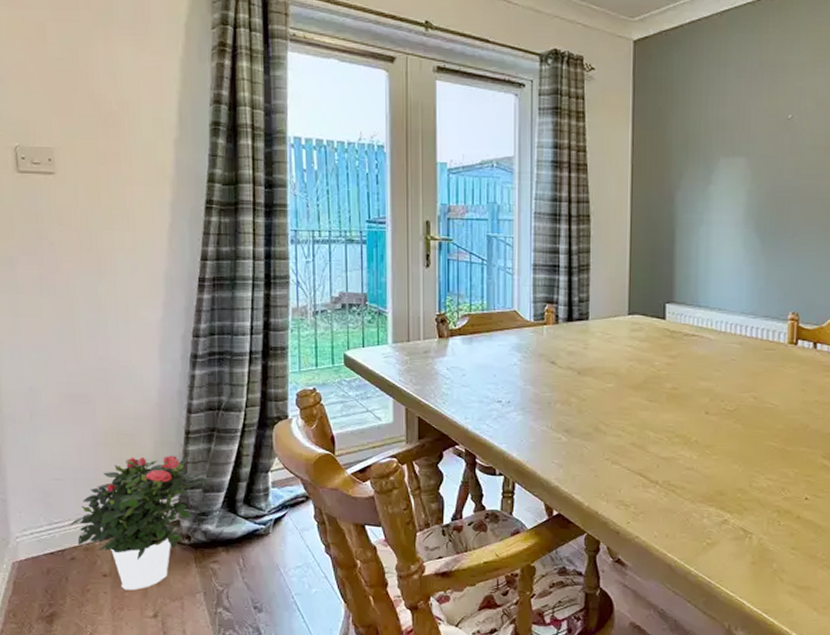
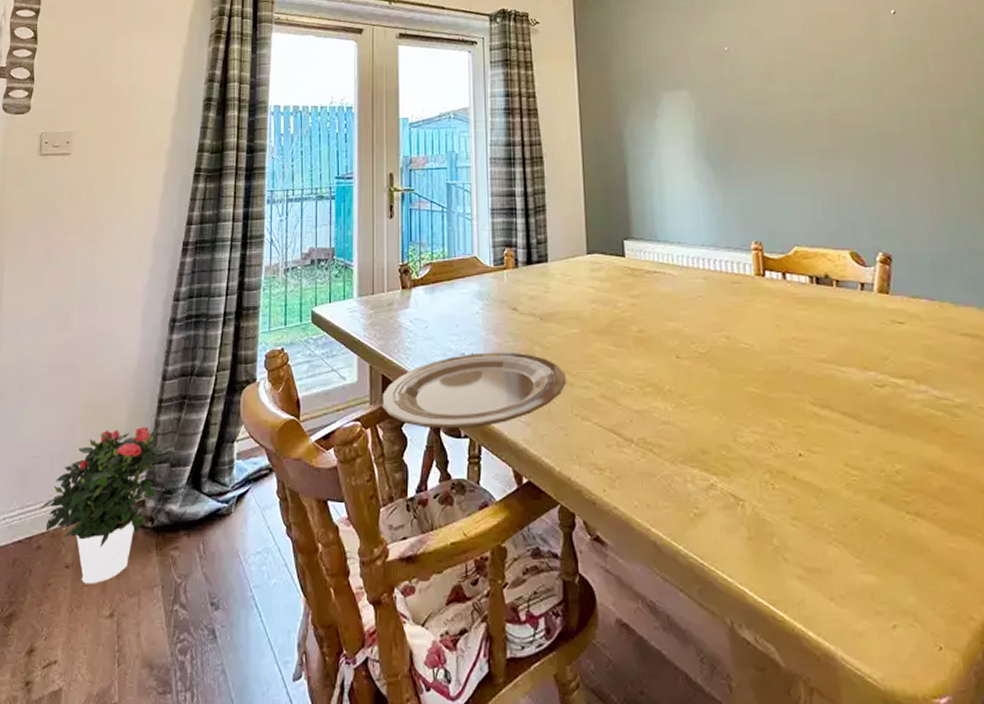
plate: none [417,401,600,468] -> present [381,352,567,429]

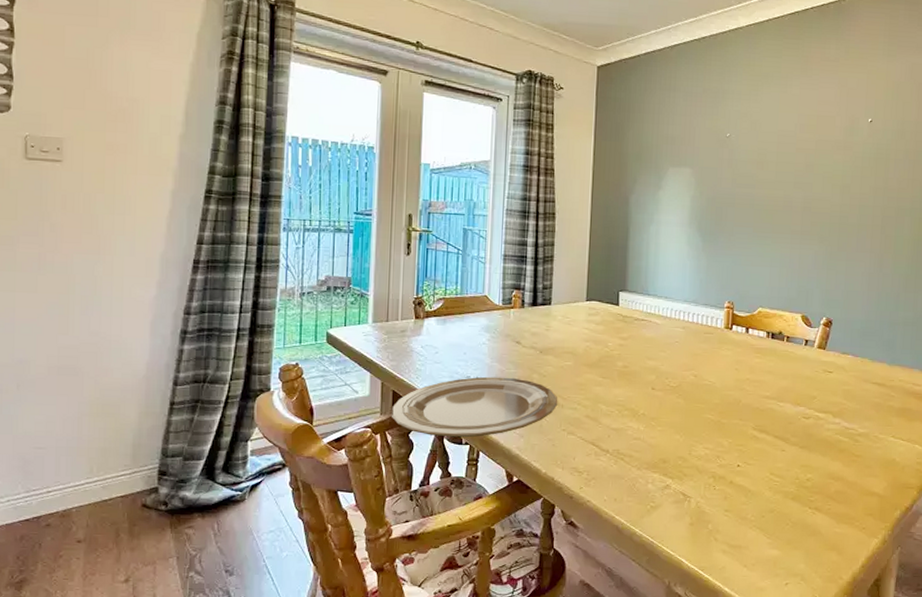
potted flower: present [42,427,176,584] -> none [49,425,189,556]

